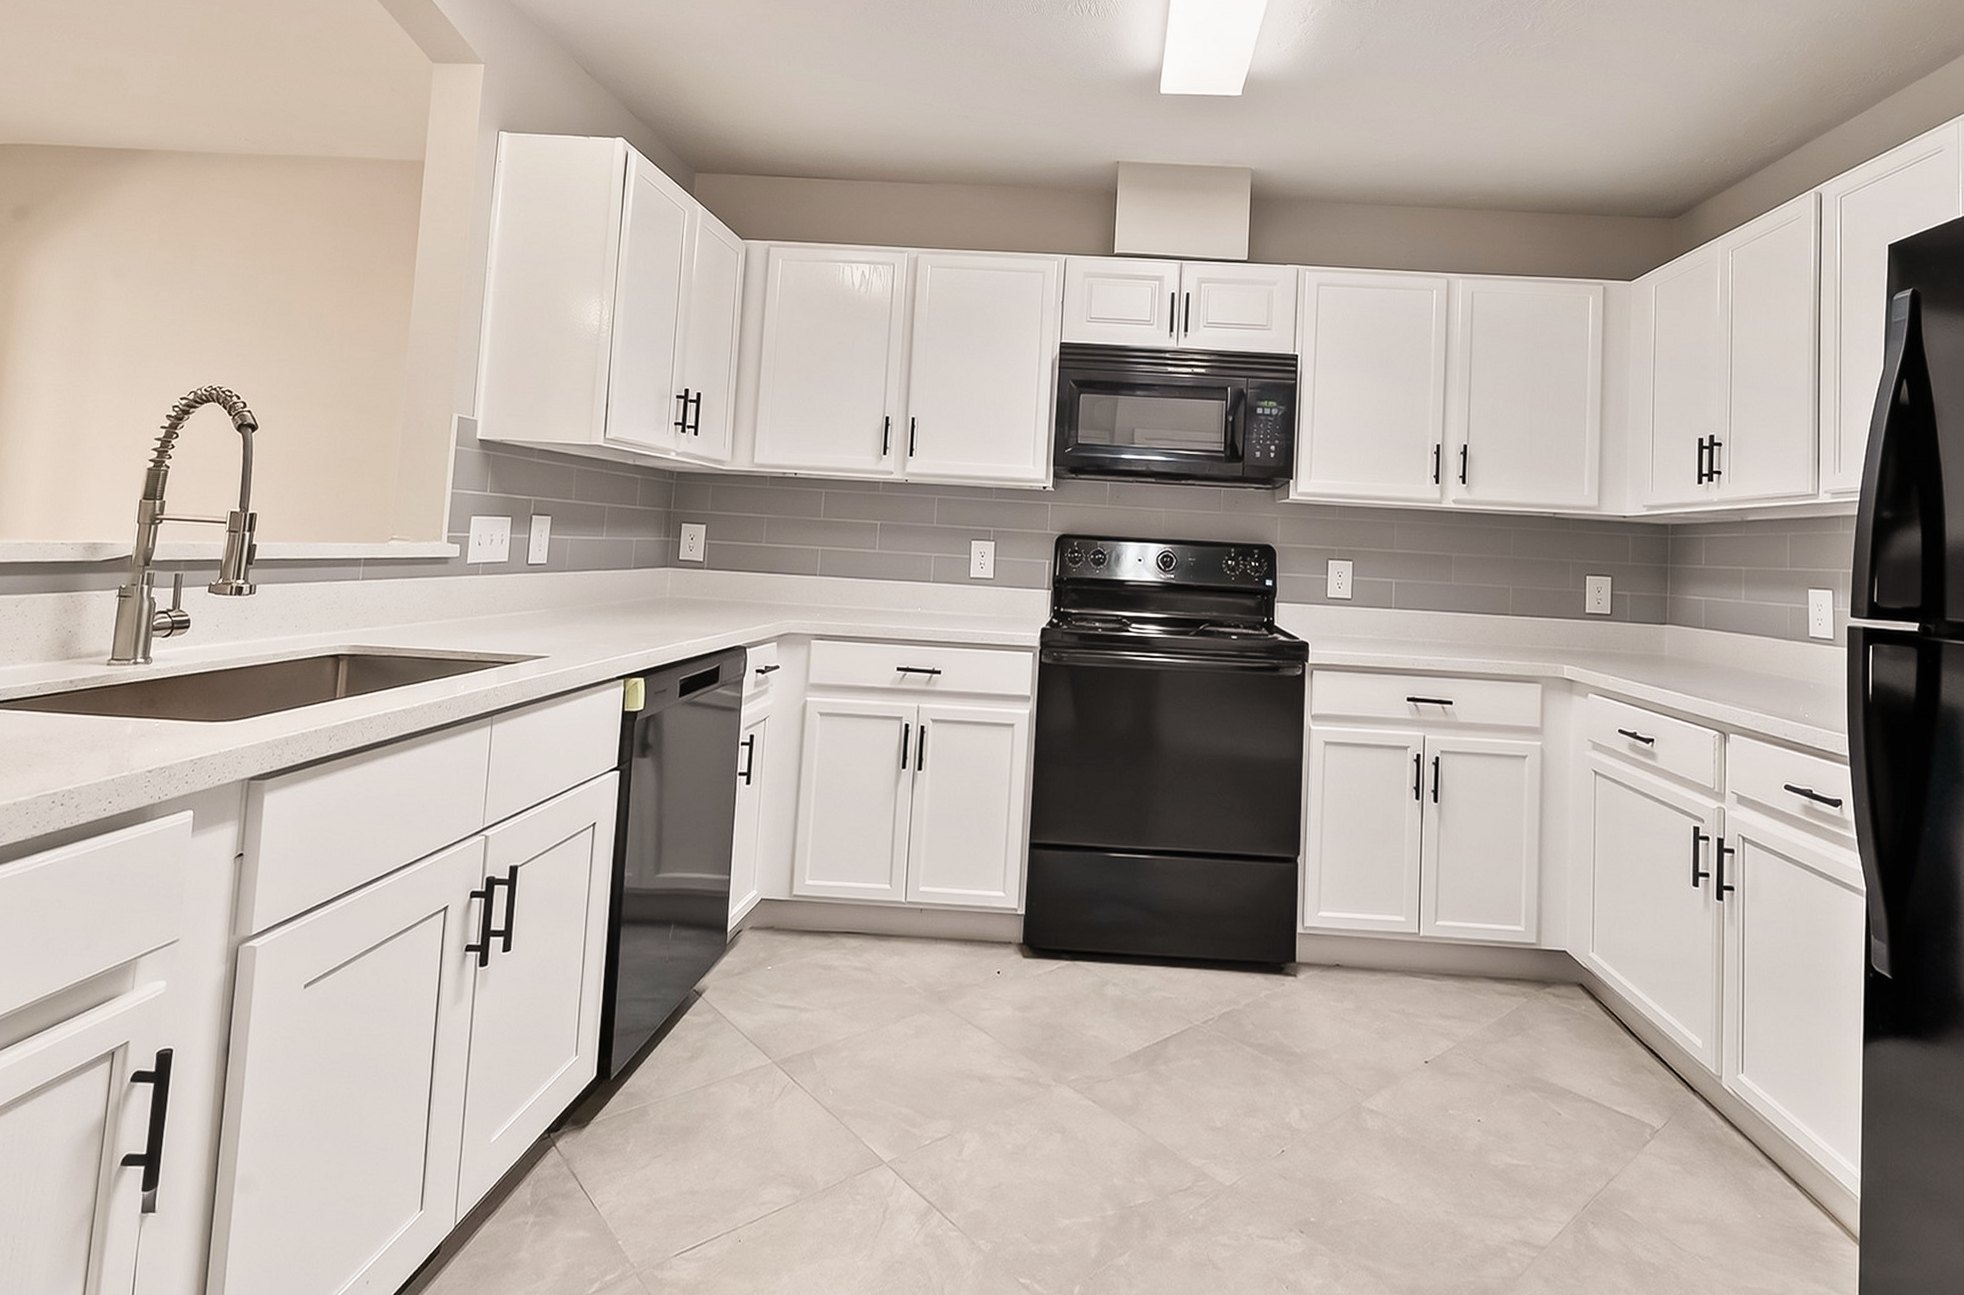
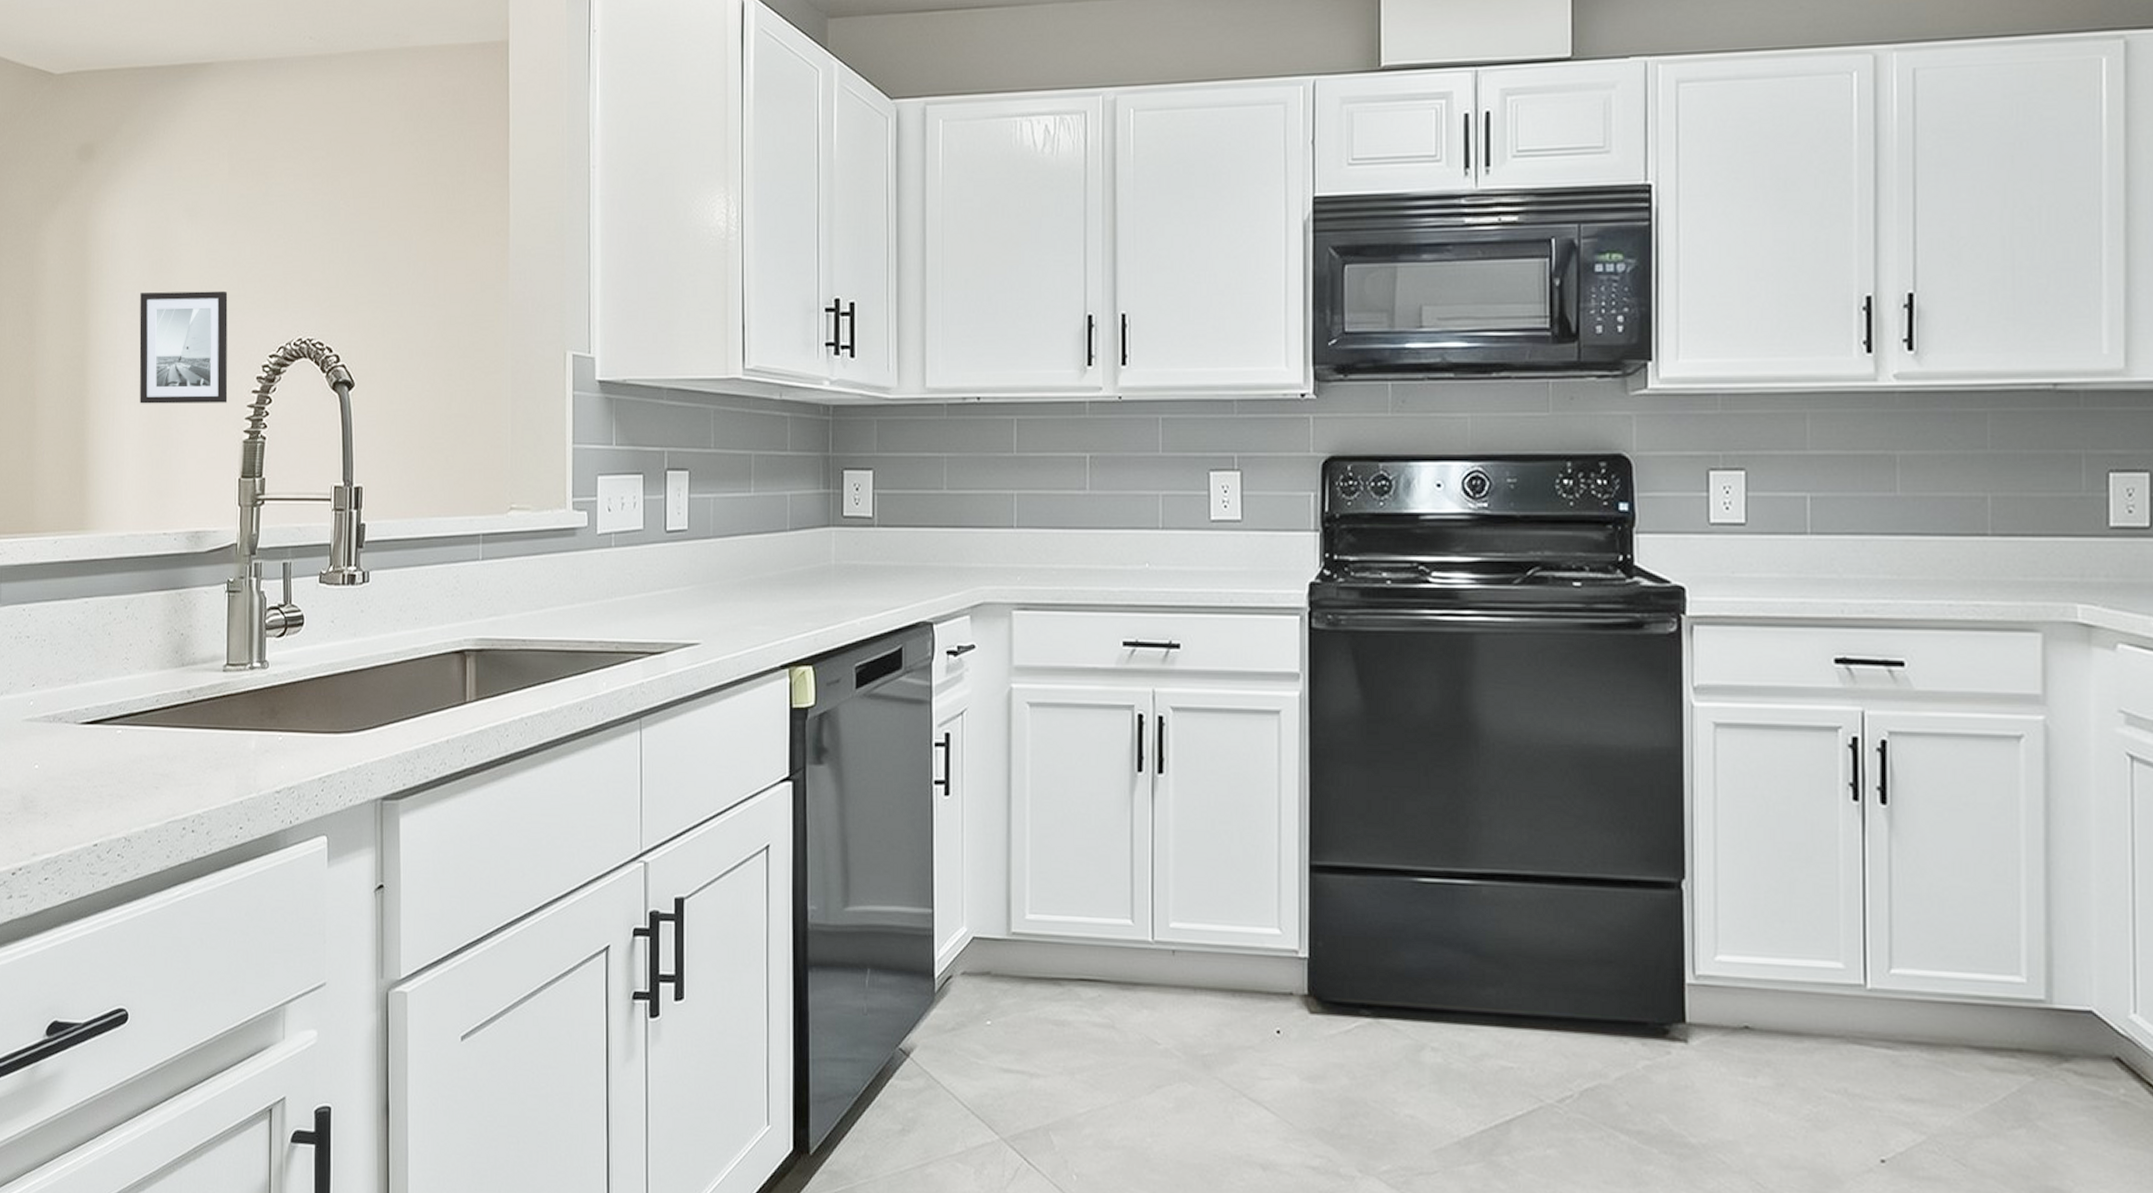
wall art: none [50,336,146,435] -> present [139,290,228,404]

